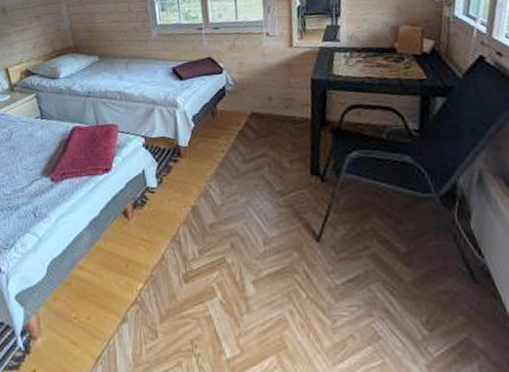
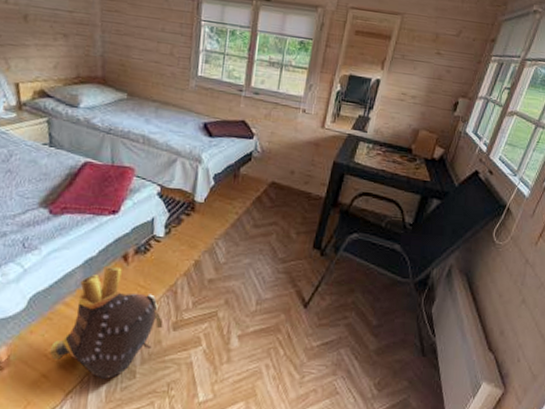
backpack: none [74,224,174,342] -> present [50,267,163,380]

